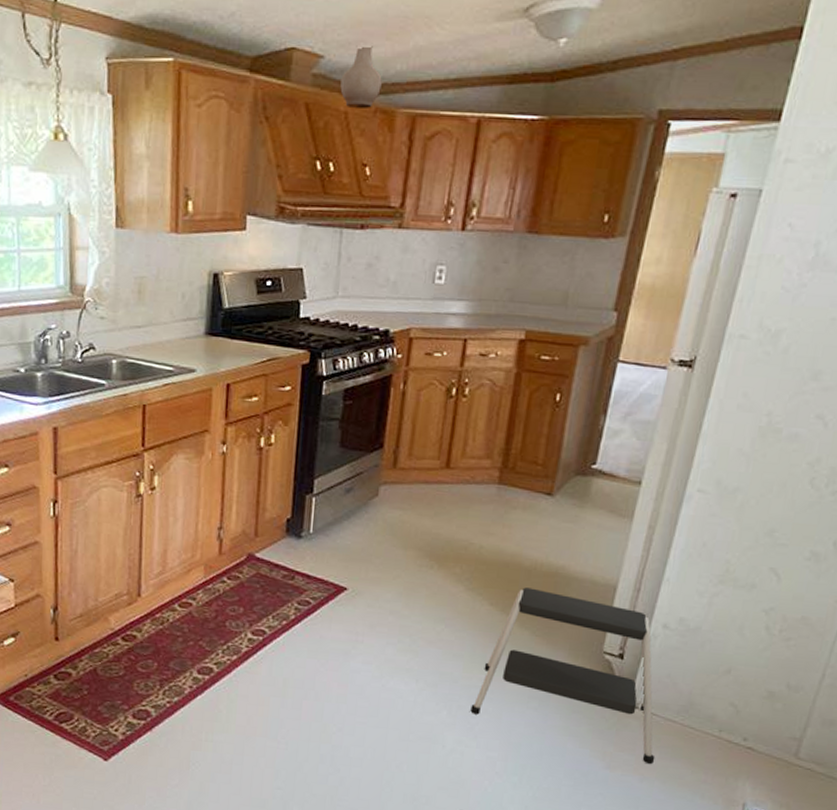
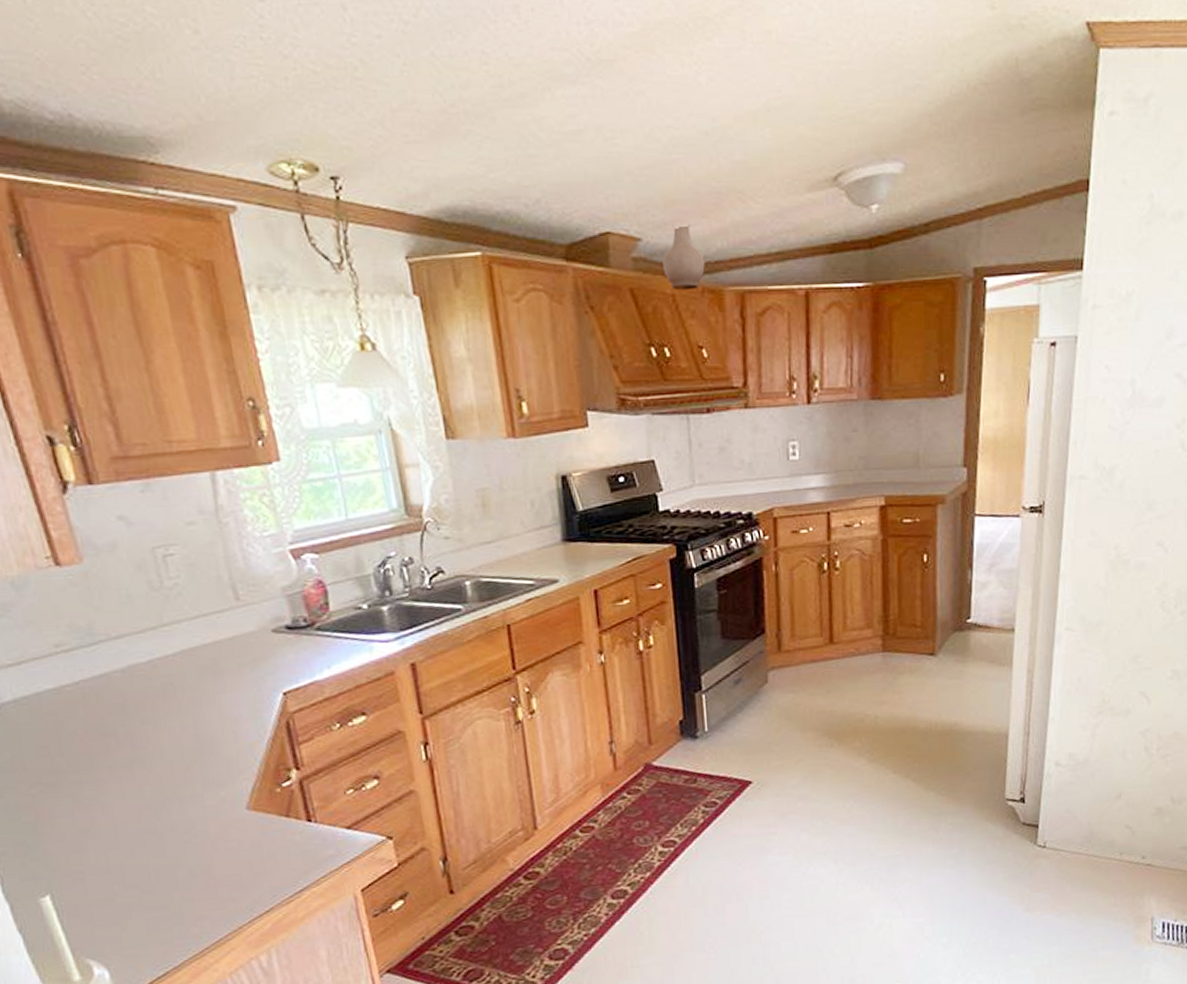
step stool: present [470,587,655,765] -> none [891,749,1068,899]

